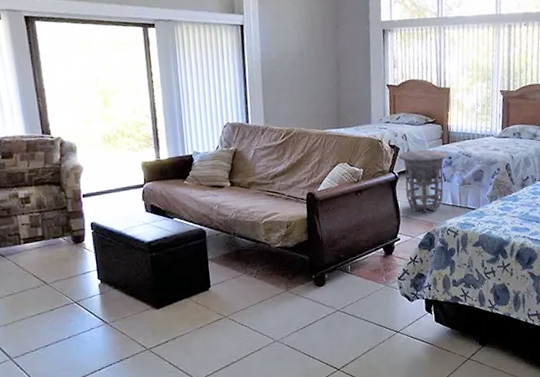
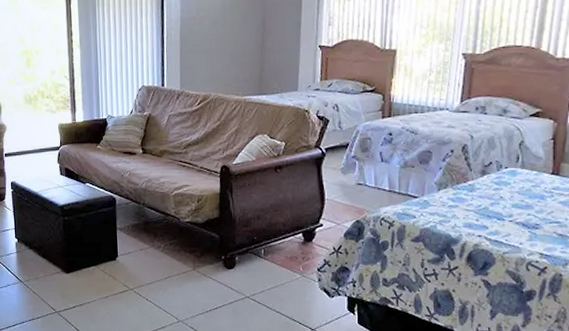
side table: present [398,149,449,212] -> none [327,123,389,196]

